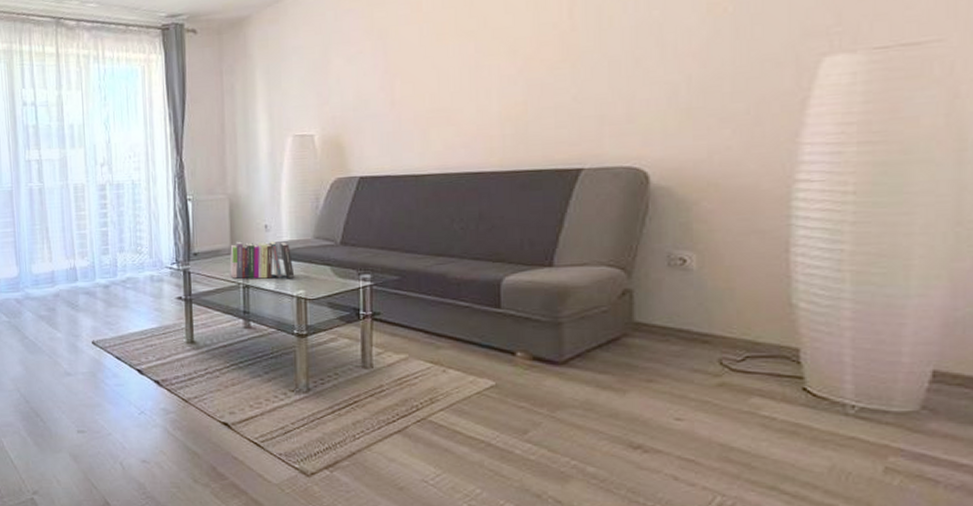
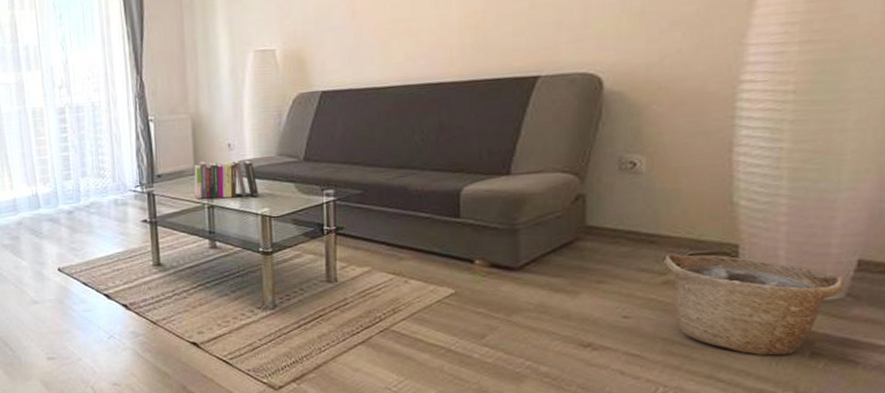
basket: none [719,355,919,469] -> present [664,254,845,356]

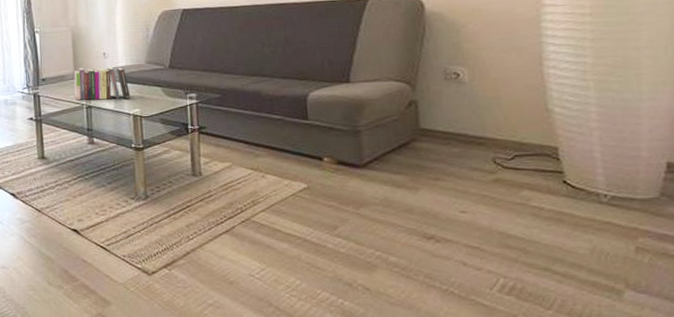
basket: present [664,254,845,356] -> none [493,155,658,250]

